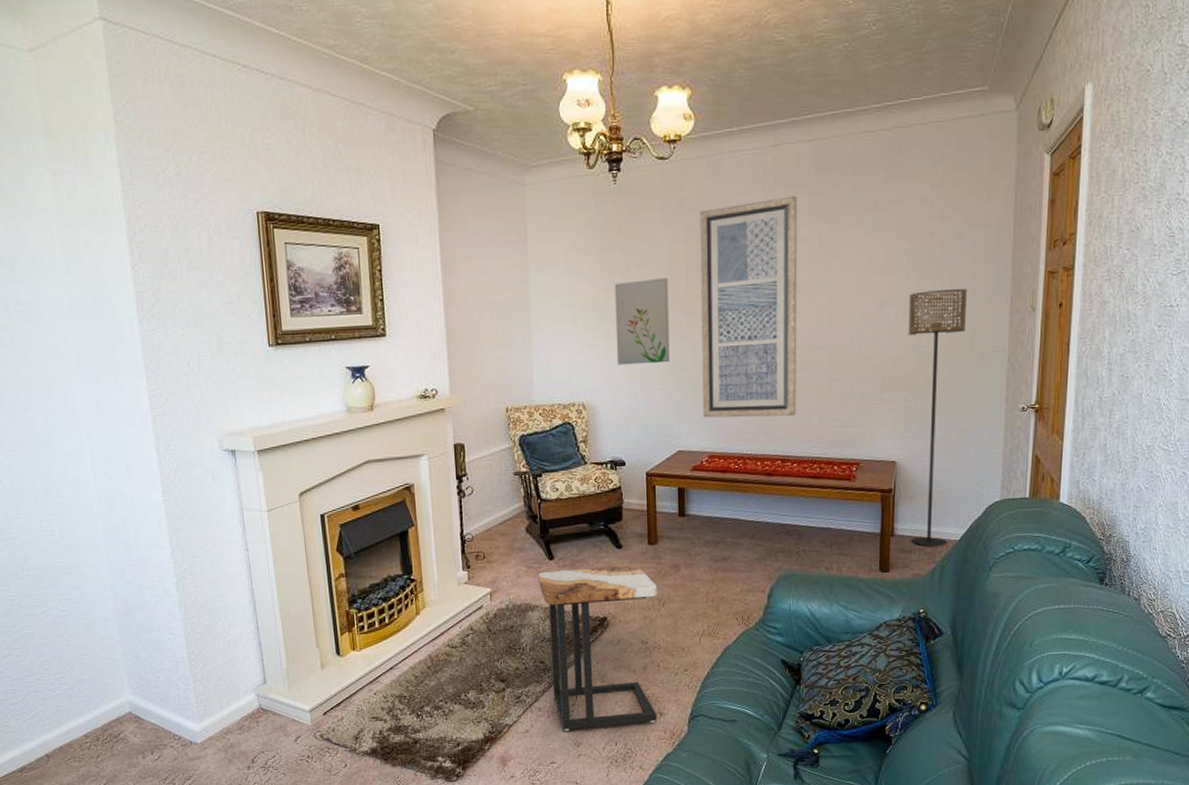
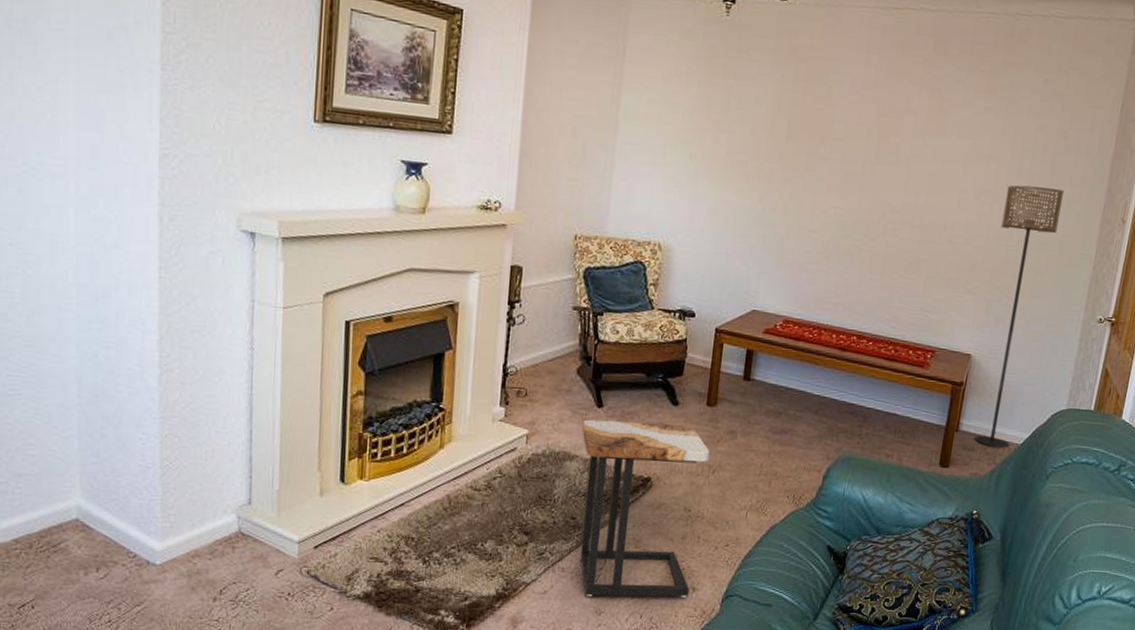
wall art: present [614,277,670,365] -> none [701,121,768,215]
wall art: present [700,195,798,418] -> none [784,61,912,292]

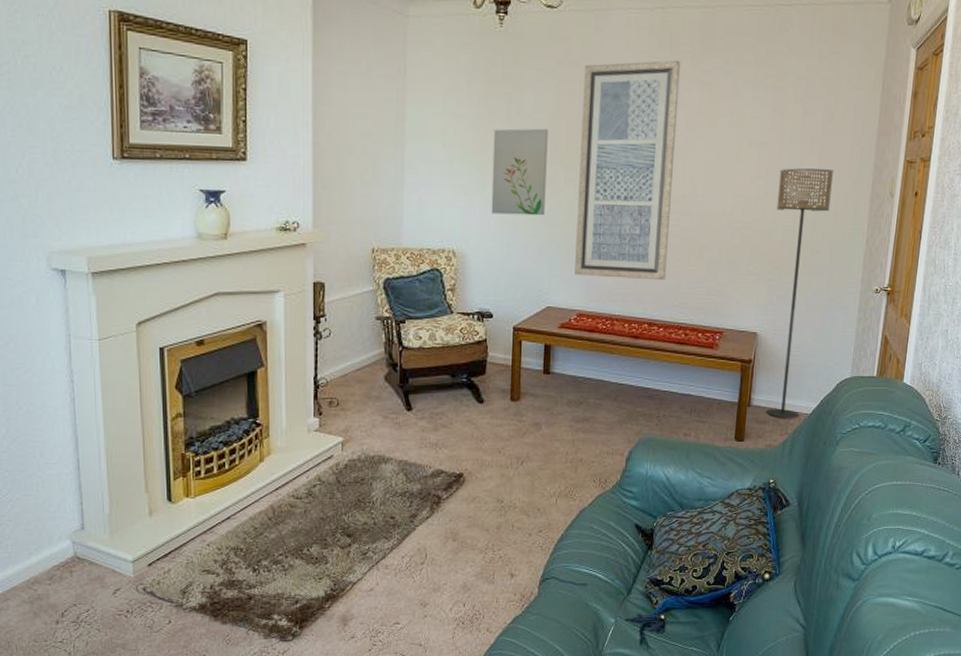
side table: present [580,419,710,598] -> none [393,420,517,591]
wall art: none [701,121,768,215] -> present [491,128,548,216]
wall art: none [784,61,912,292] -> present [574,60,681,281]

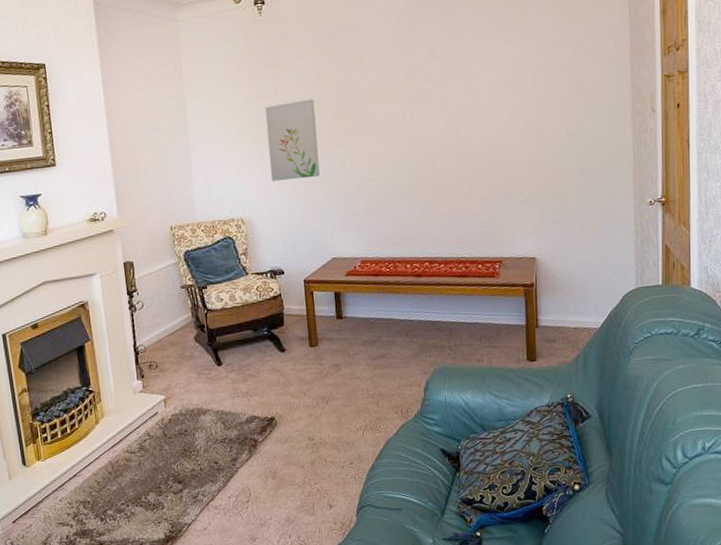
wall art: present [574,60,681,281] -> none [340,18,440,227]
floor lamp: present [766,168,833,418] -> none [537,95,592,335]

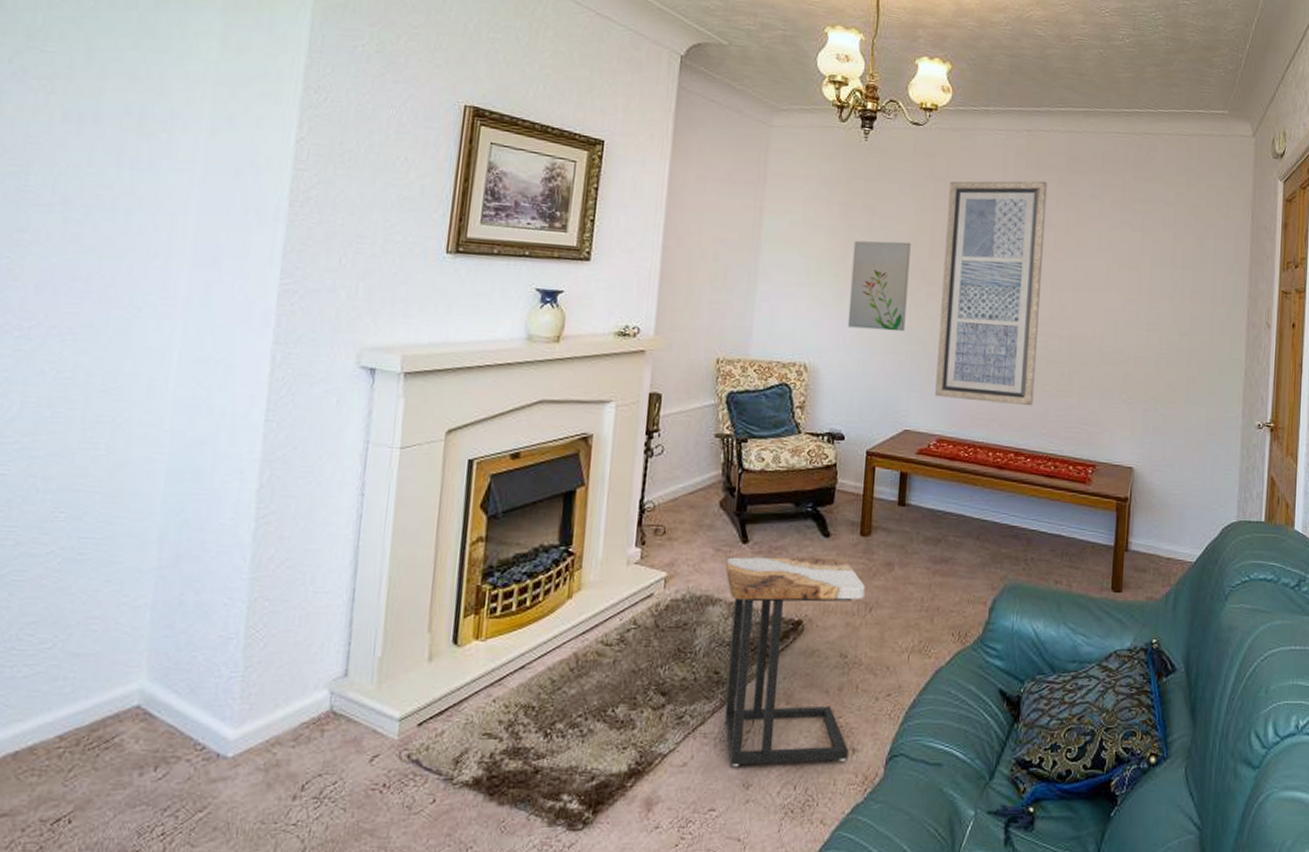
side table: none [207,366,327,527] -> present [724,557,865,767]
wall art: none [340,18,440,227] -> present [935,180,1048,406]

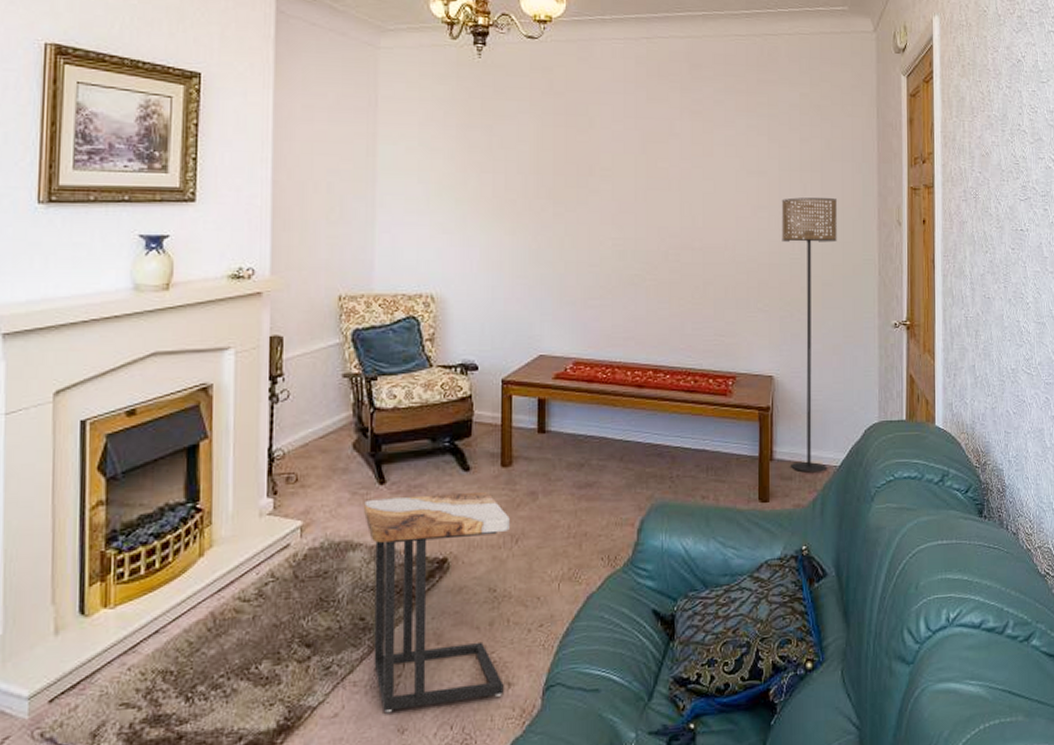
wall art: present [847,240,911,332] -> none [473,161,533,255]
wall art: present [935,180,1048,406] -> none [568,89,670,322]
floor lamp: none [1146,293,1206,567] -> present [781,197,837,473]

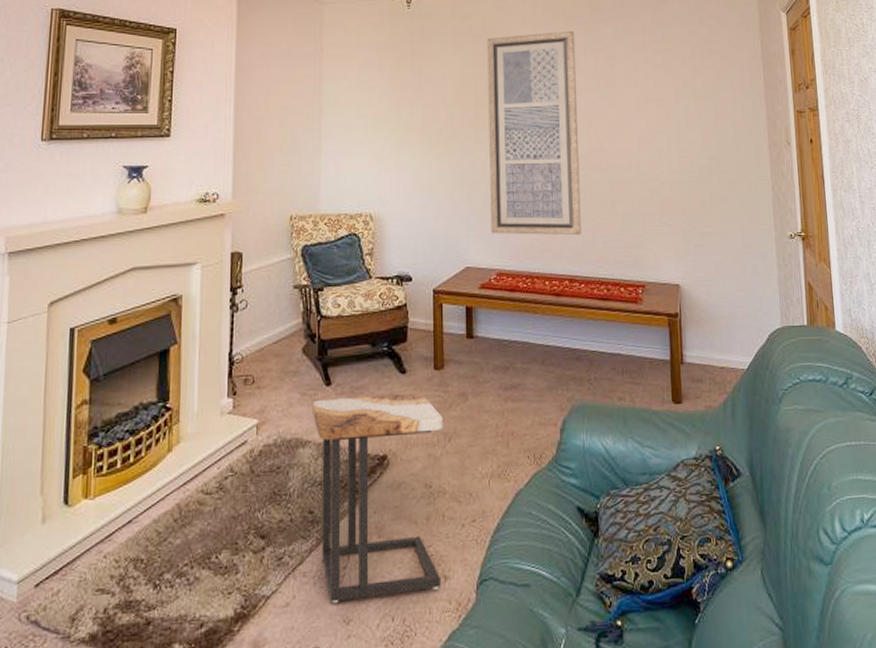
wall art: none [568,89,670,322] -> present [487,31,581,236]
floor lamp: present [781,197,837,473] -> none [679,122,736,375]

